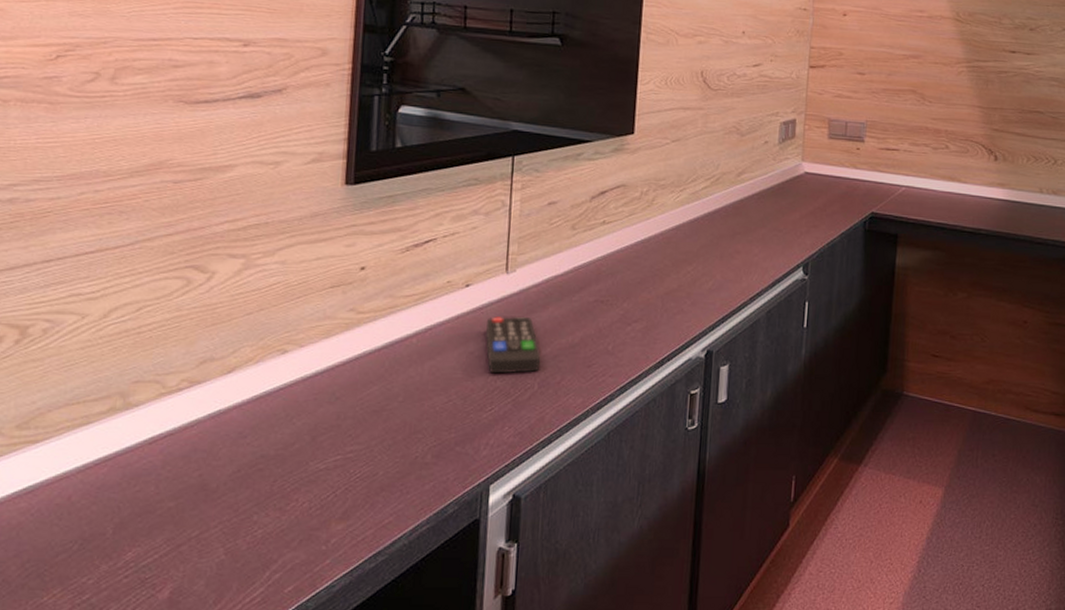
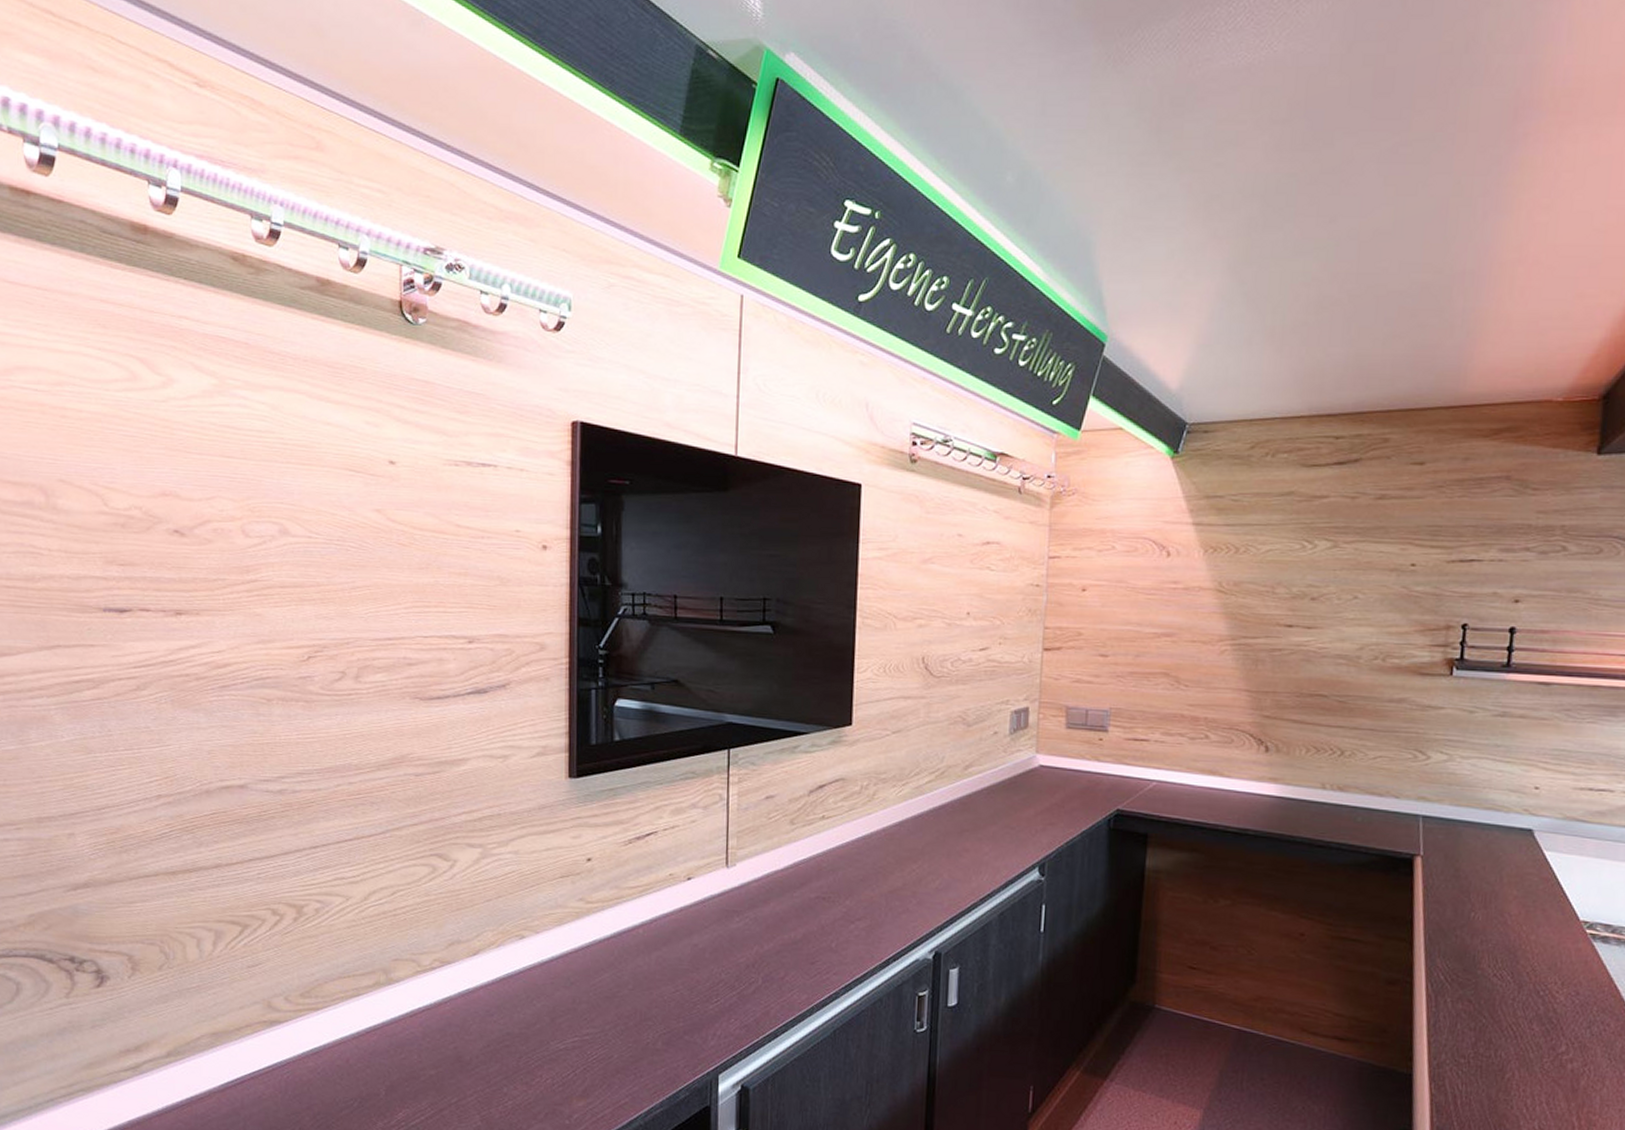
remote control: present [485,316,541,374] -> none [708,910,764,967]

